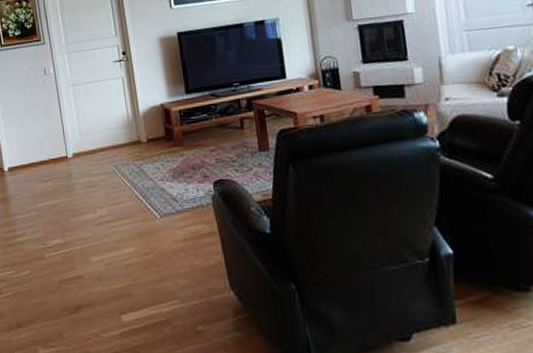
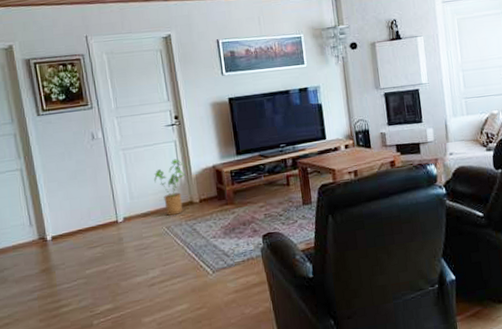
house plant: none [101,96,133,154] -> present [153,159,186,216]

